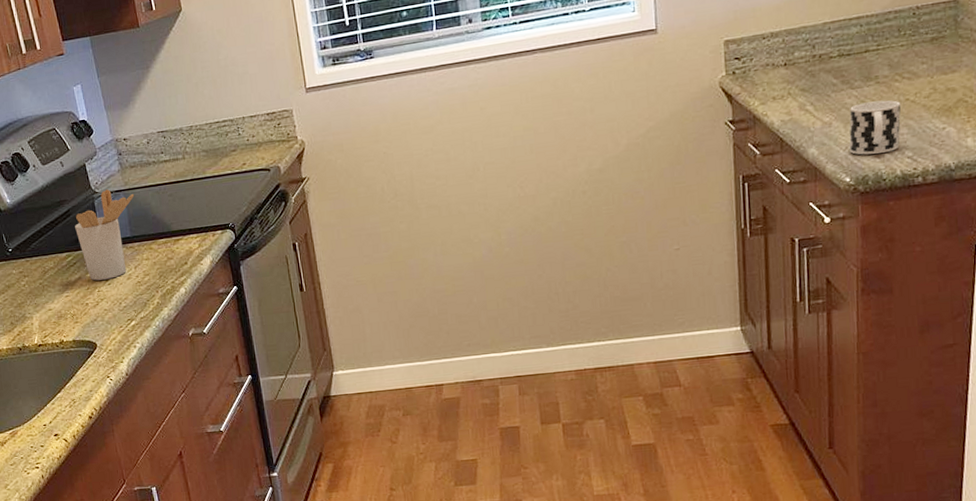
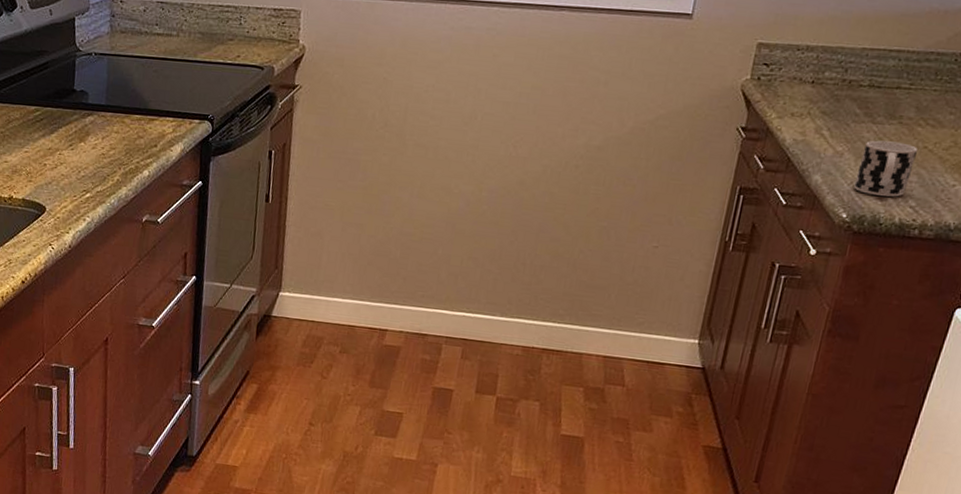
utensil holder: present [75,189,135,281] -> none [49,50,119,144]

